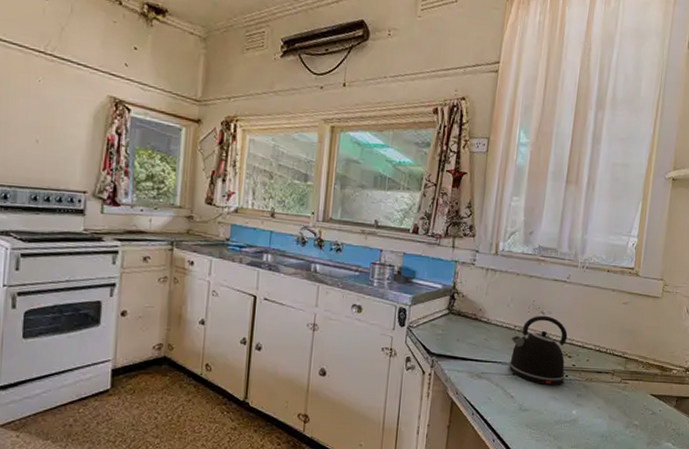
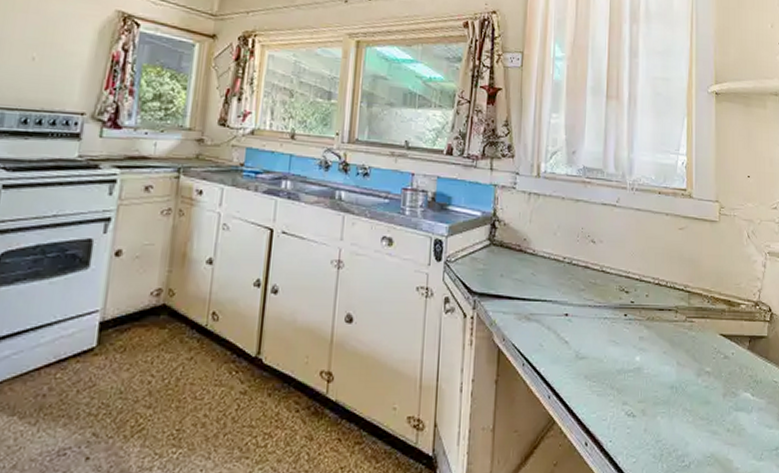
kettle: present [508,315,568,386] -> none [560,244,624,328]

